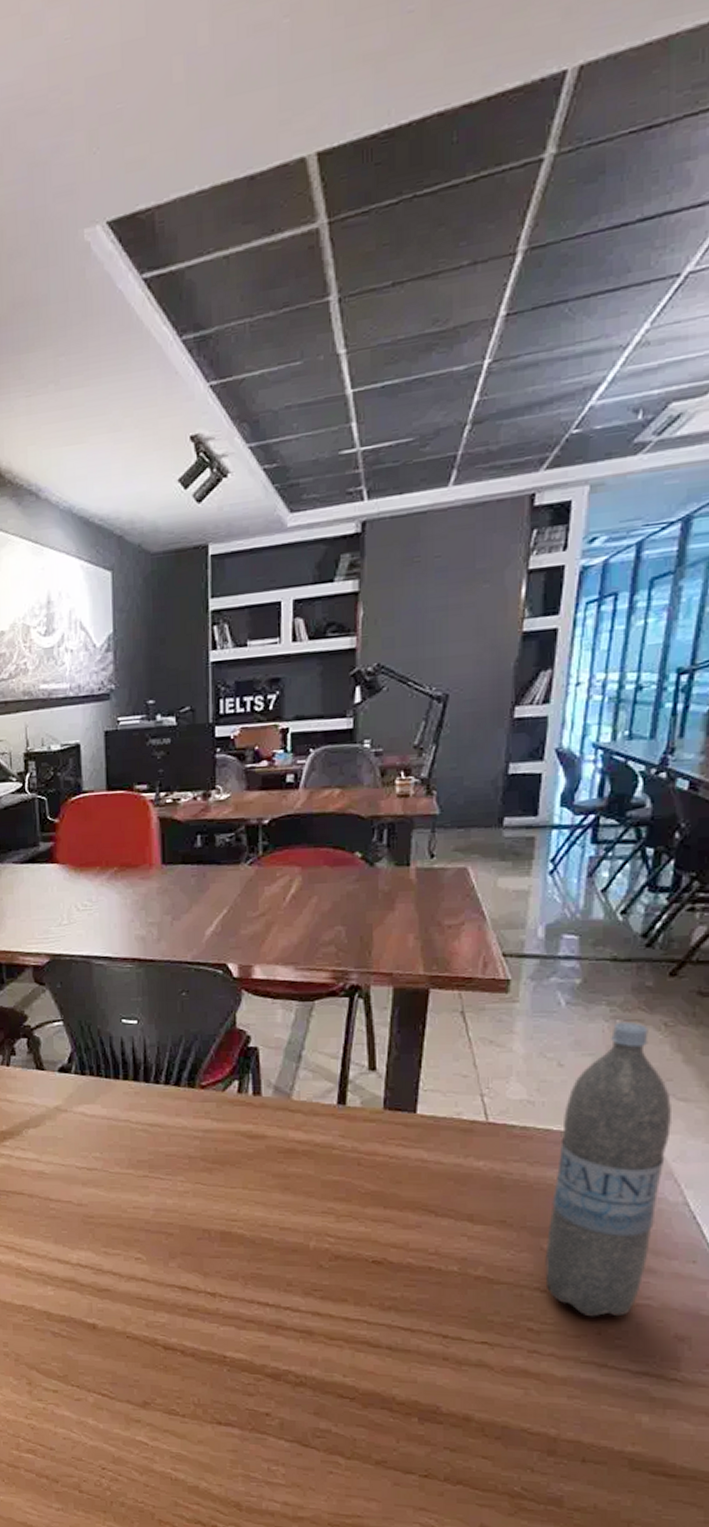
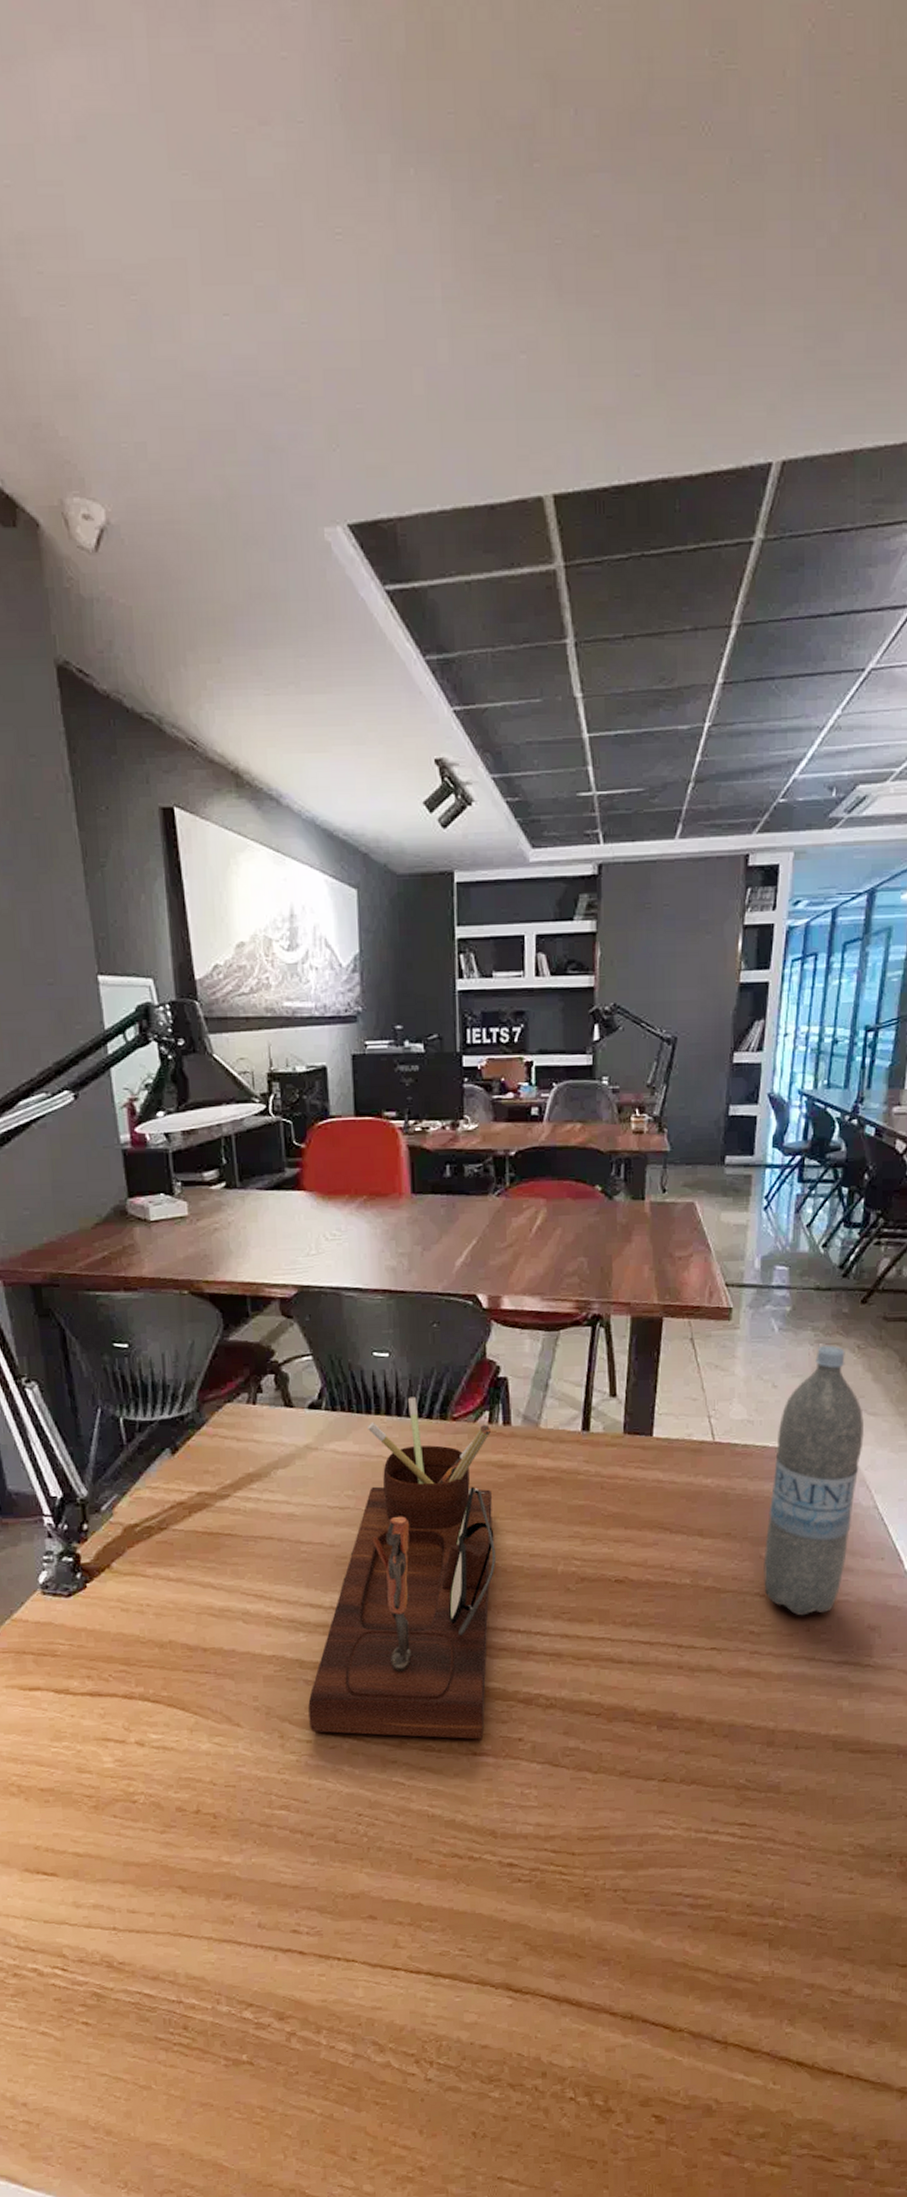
desk organizer: none [55,1064,245,1409] -> present [308,1396,497,1740]

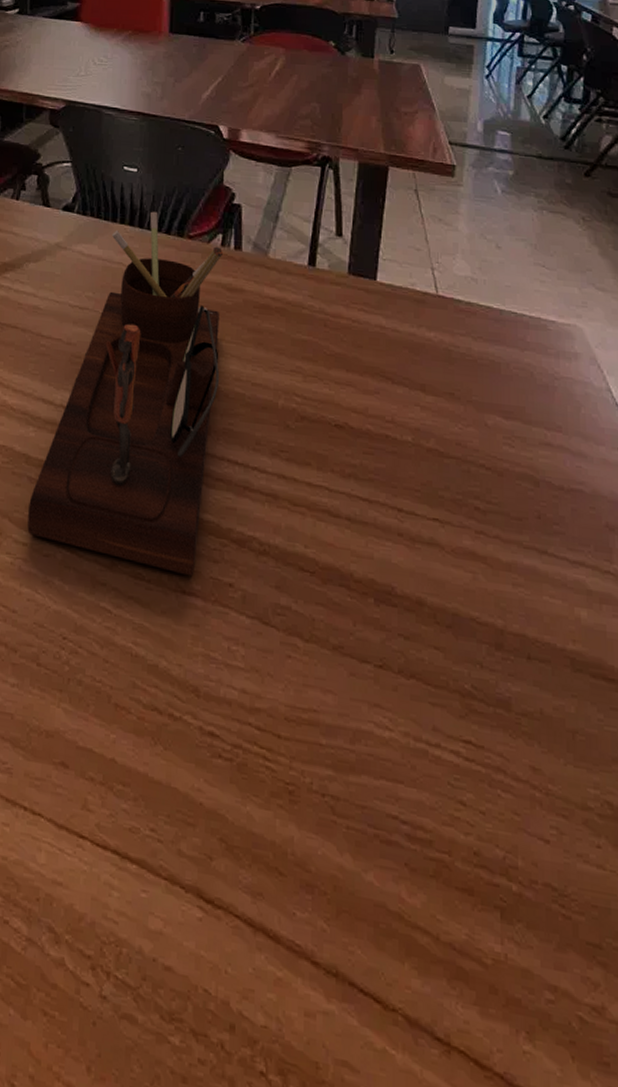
water bottle: present [764,1345,863,1616] -> none [489,212,593,501]

